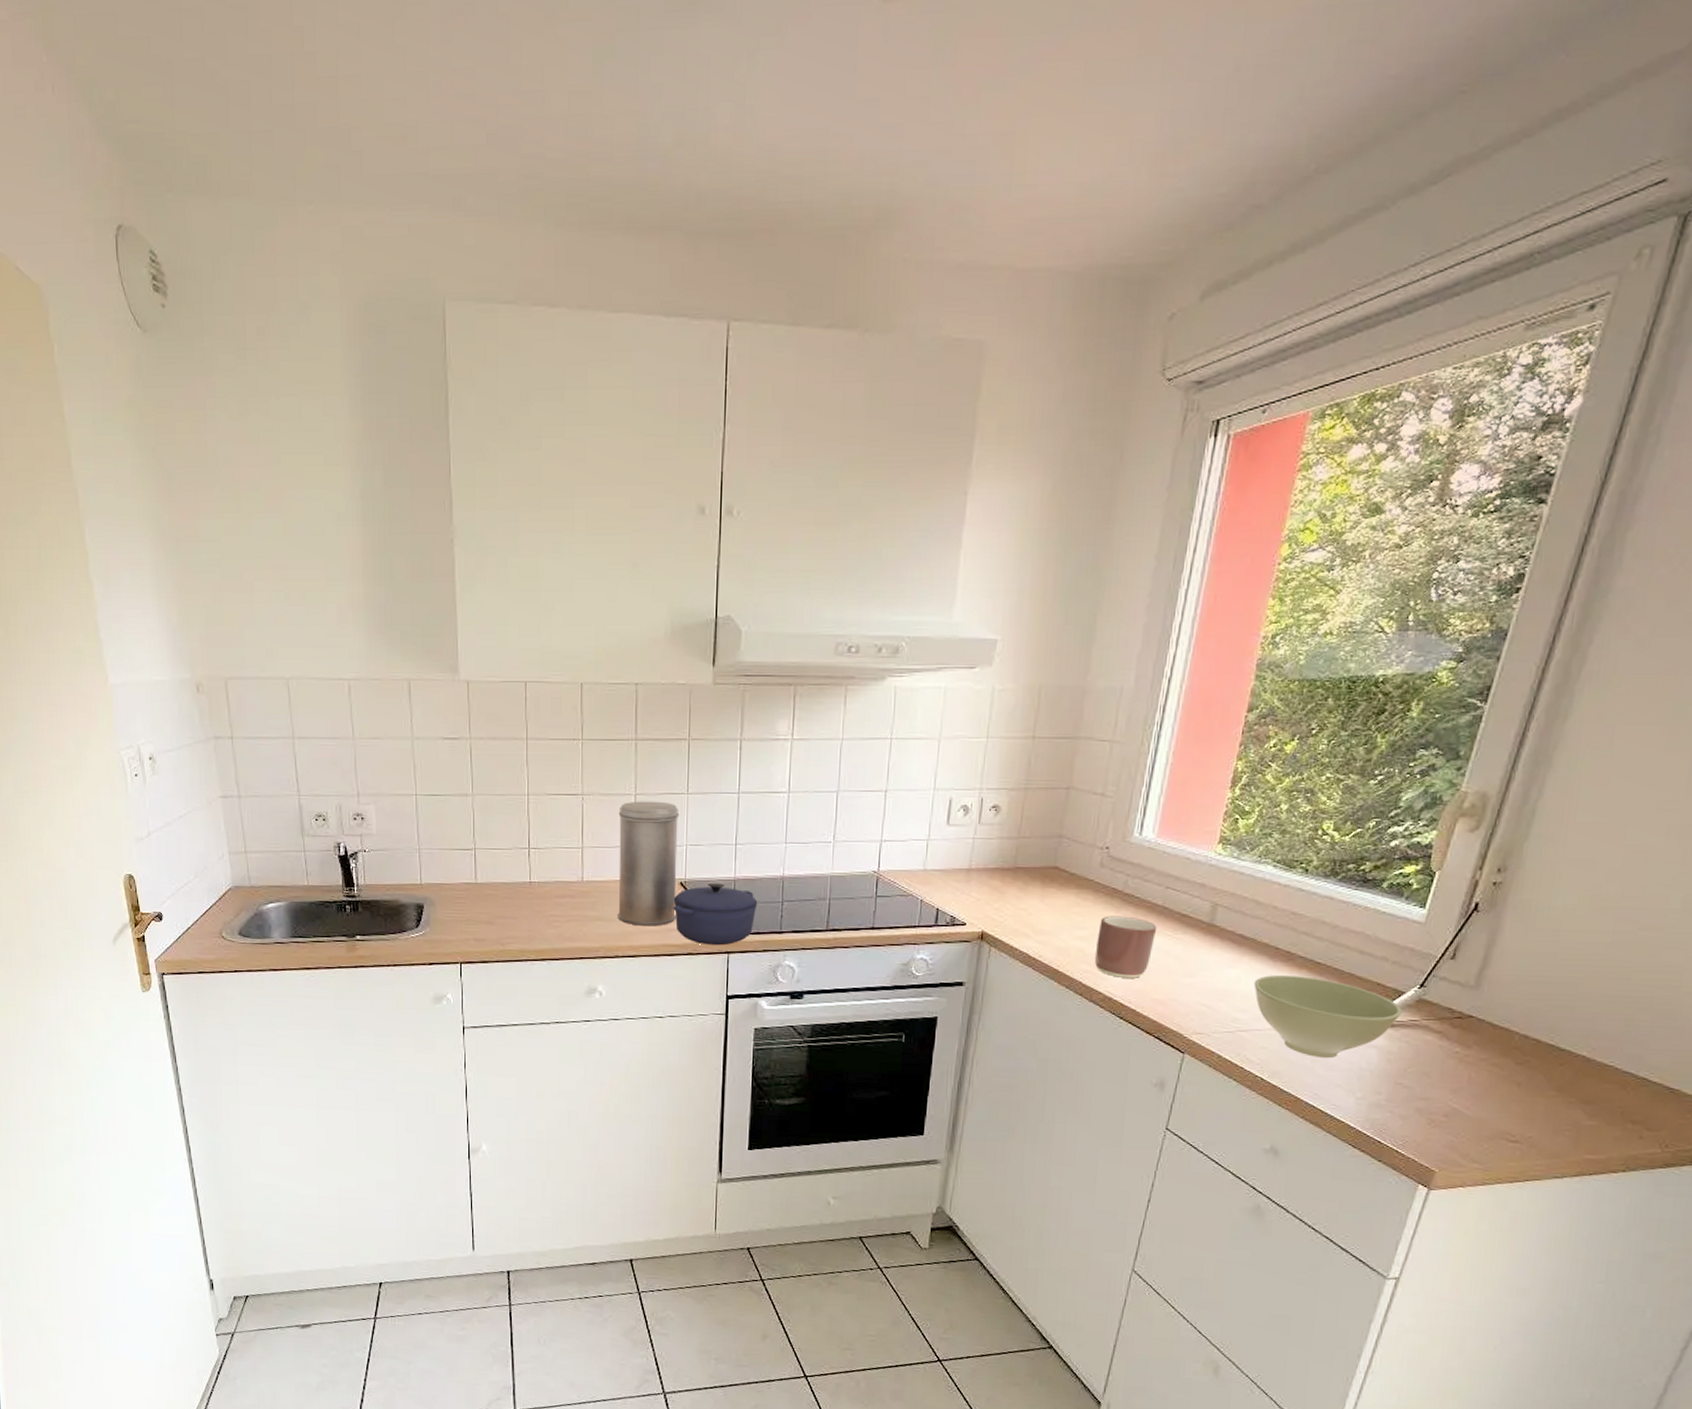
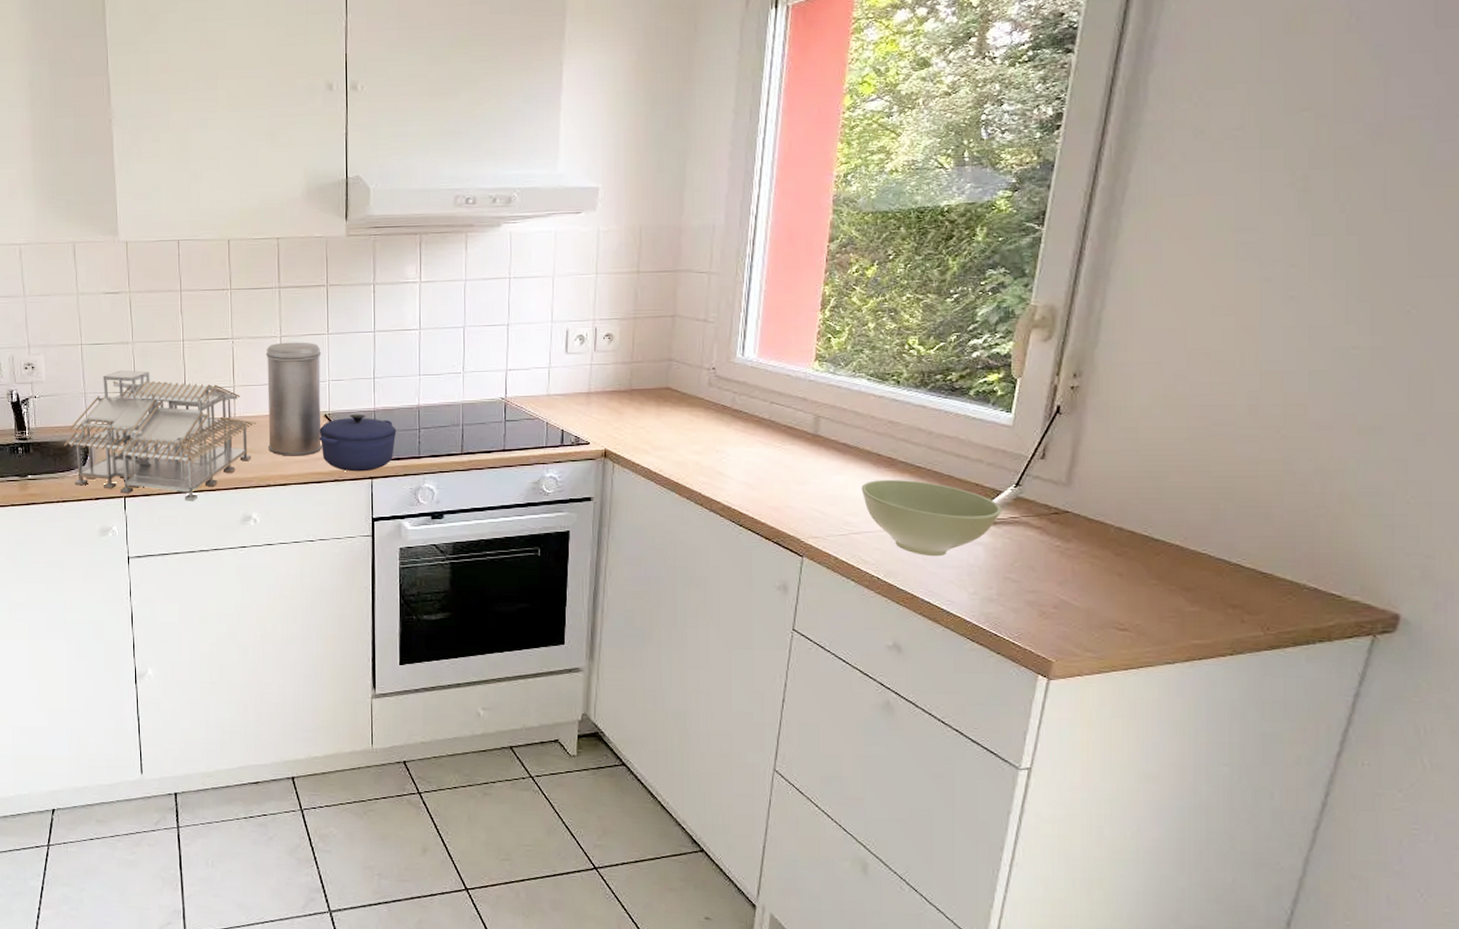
dish rack: none [396,825,606,971] -> present [64,370,257,502]
mug: present [1094,916,1157,978] -> none [711,430,766,488]

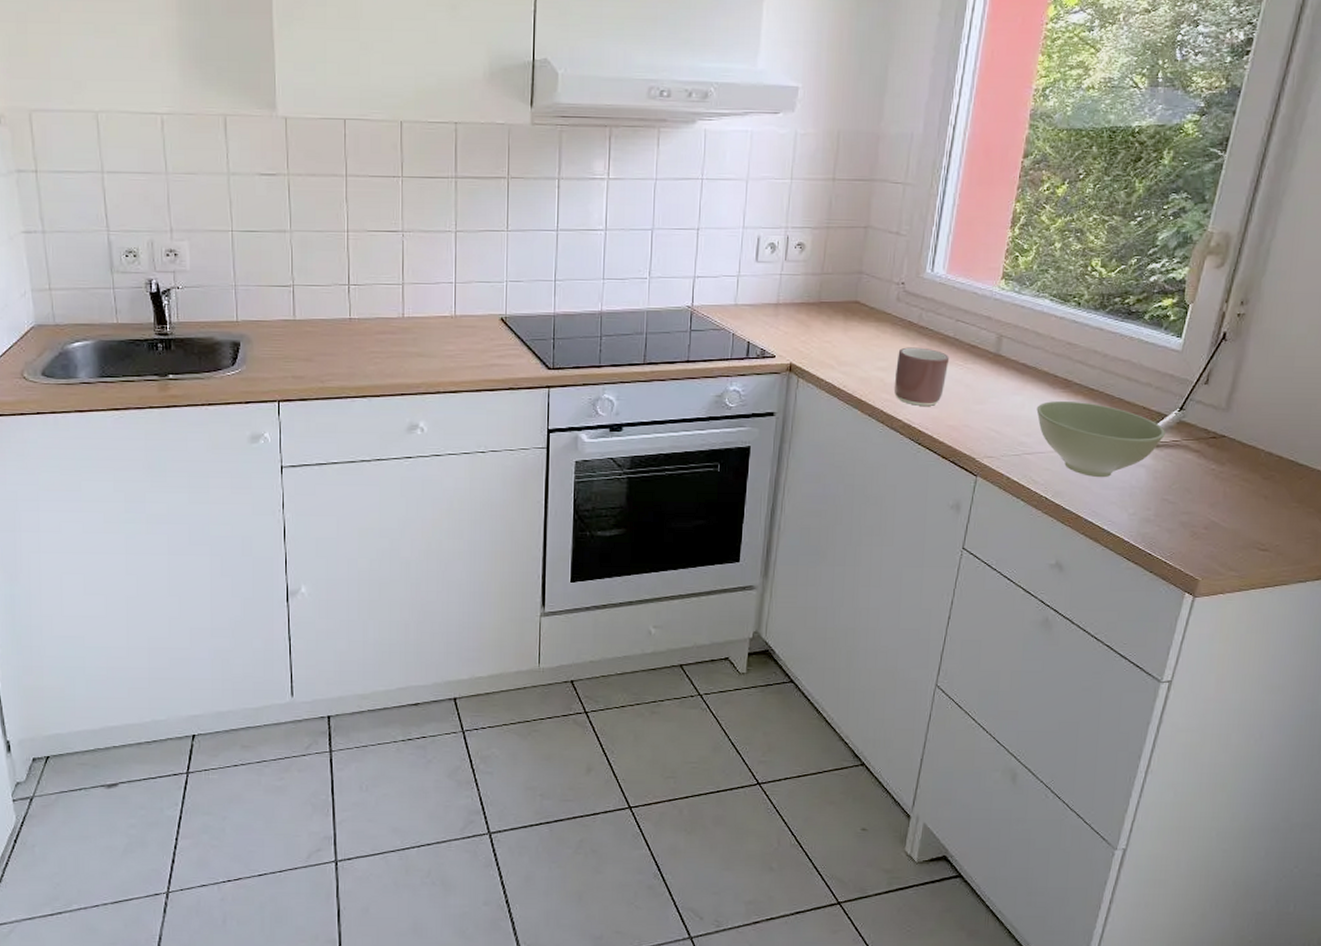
dish rack: present [64,370,257,502] -> none [211,261,427,409]
canister: present [266,342,323,456] -> none [439,238,500,362]
cooking pot: present [319,412,397,472] -> none [494,316,577,380]
mug: none [711,430,766,488] -> present [894,347,950,406]

